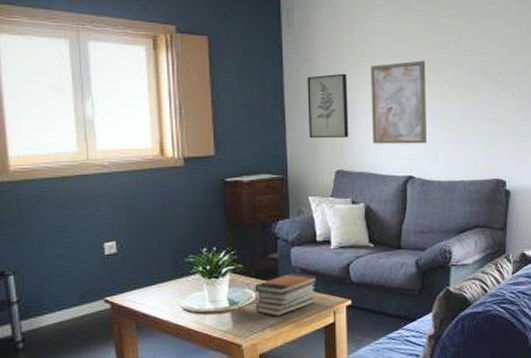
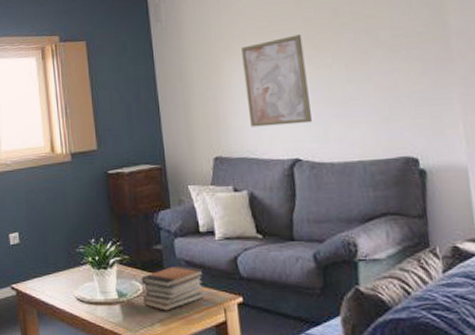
wall art: present [307,73,349,139] -> none [178,58,225,127]

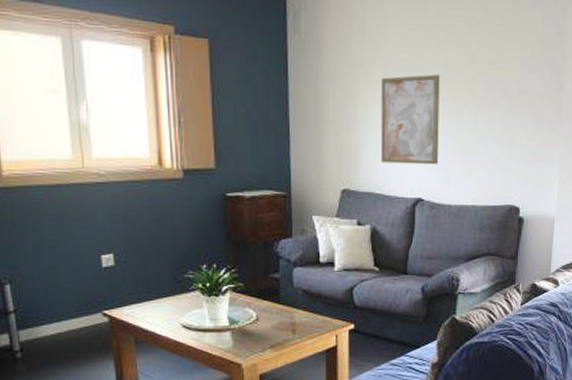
book stack: present [140,265,204,311] -> none [255,294,319,337]

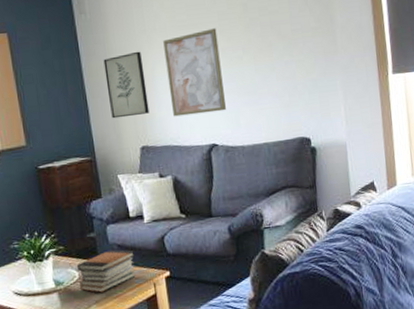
book stack: none [255,294,319,337] -> present [76,249,135,293]
wall art: none [313,85,357,155] -> present [103,51,150,119]

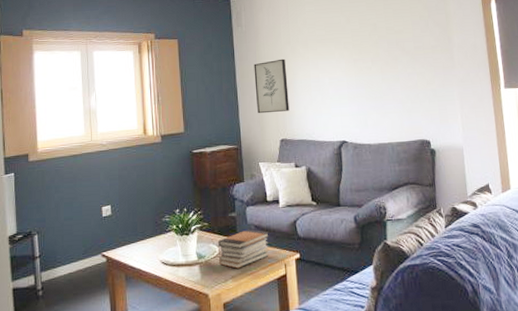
wall art: present [163,28,226,117] -> none [304,43,356,115]

